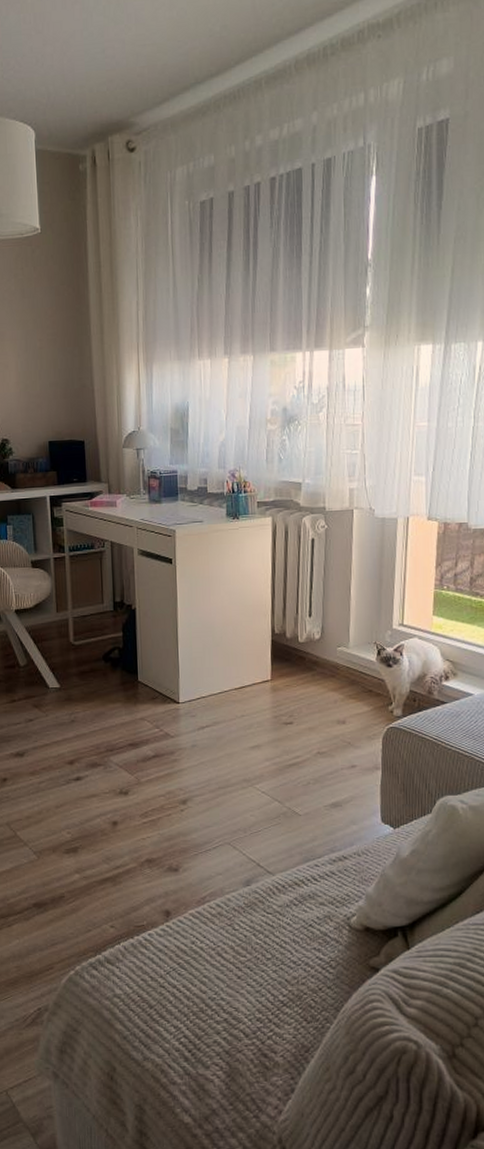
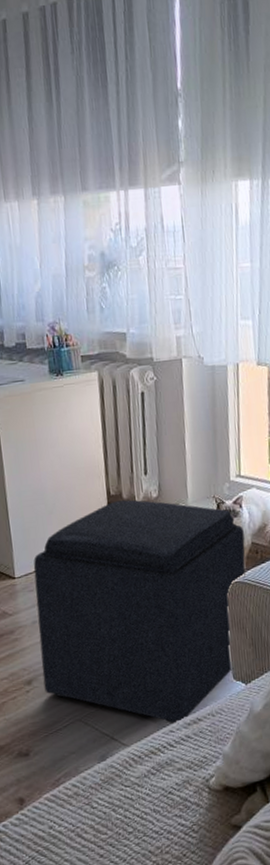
ottoman: none [197,639,403,859] -> present [33,499,246,724]

